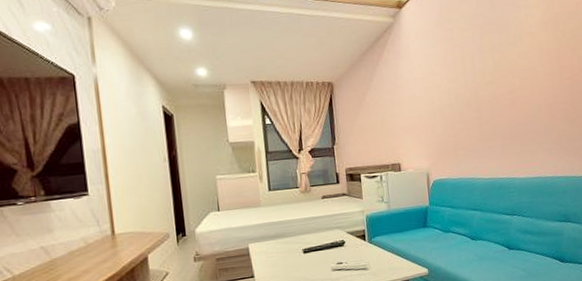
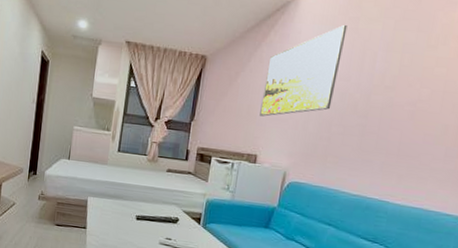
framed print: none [389,36,450,128] -> present [260,24,348,117]

